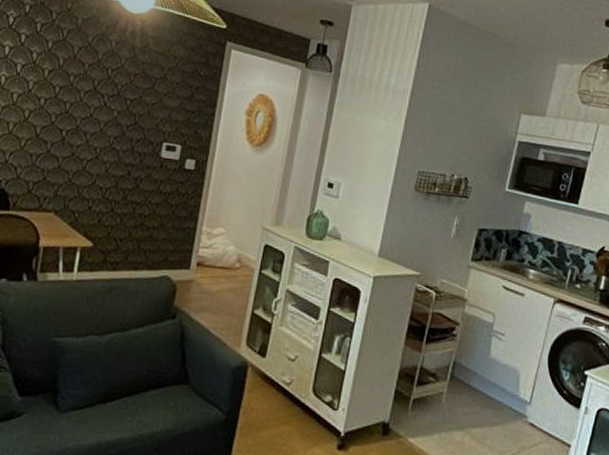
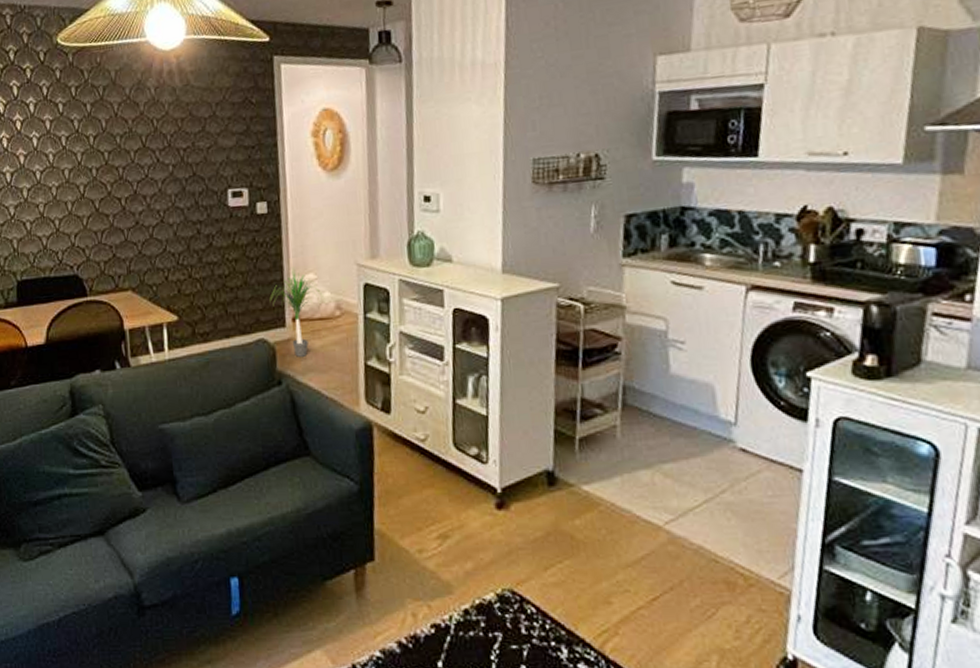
potted plant: none [180,221,228,298] -> present [269,268,323,357]

